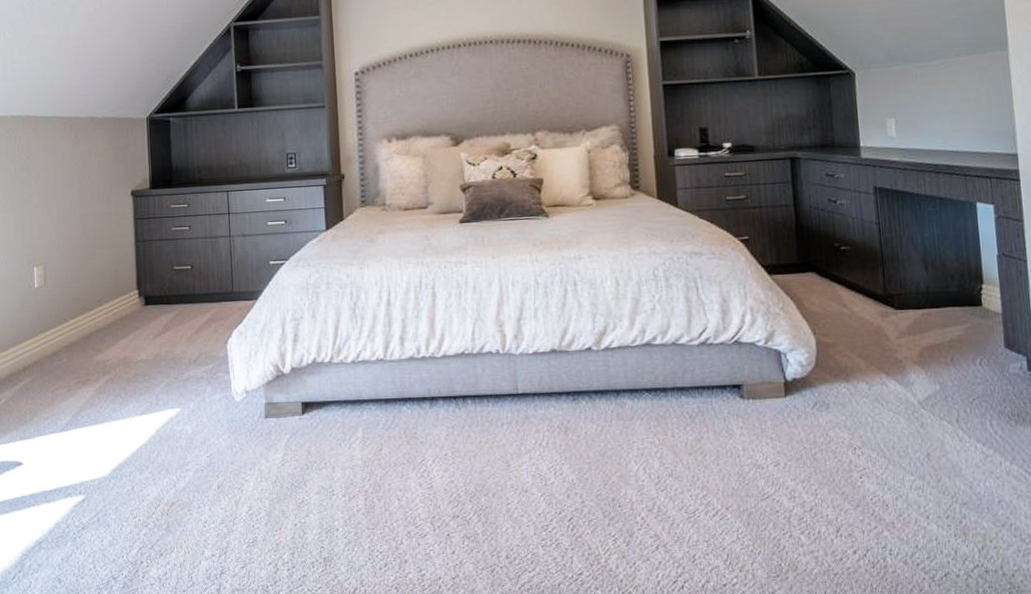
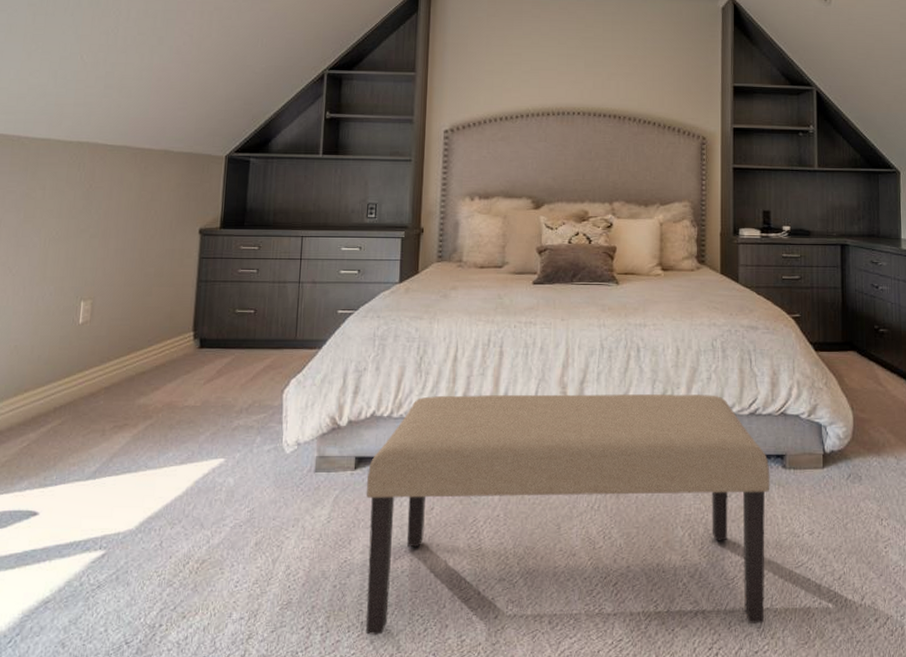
bench: none [314,326,731,570] -> present [366,394,770,635]

